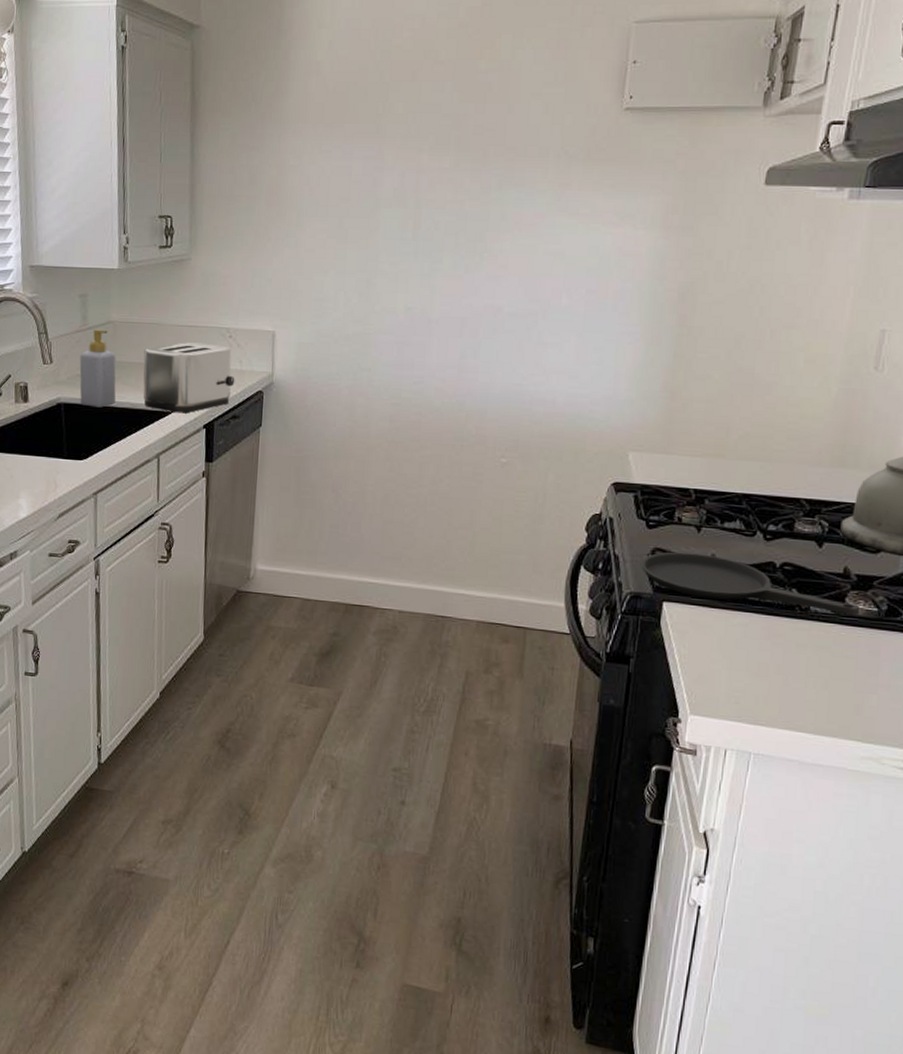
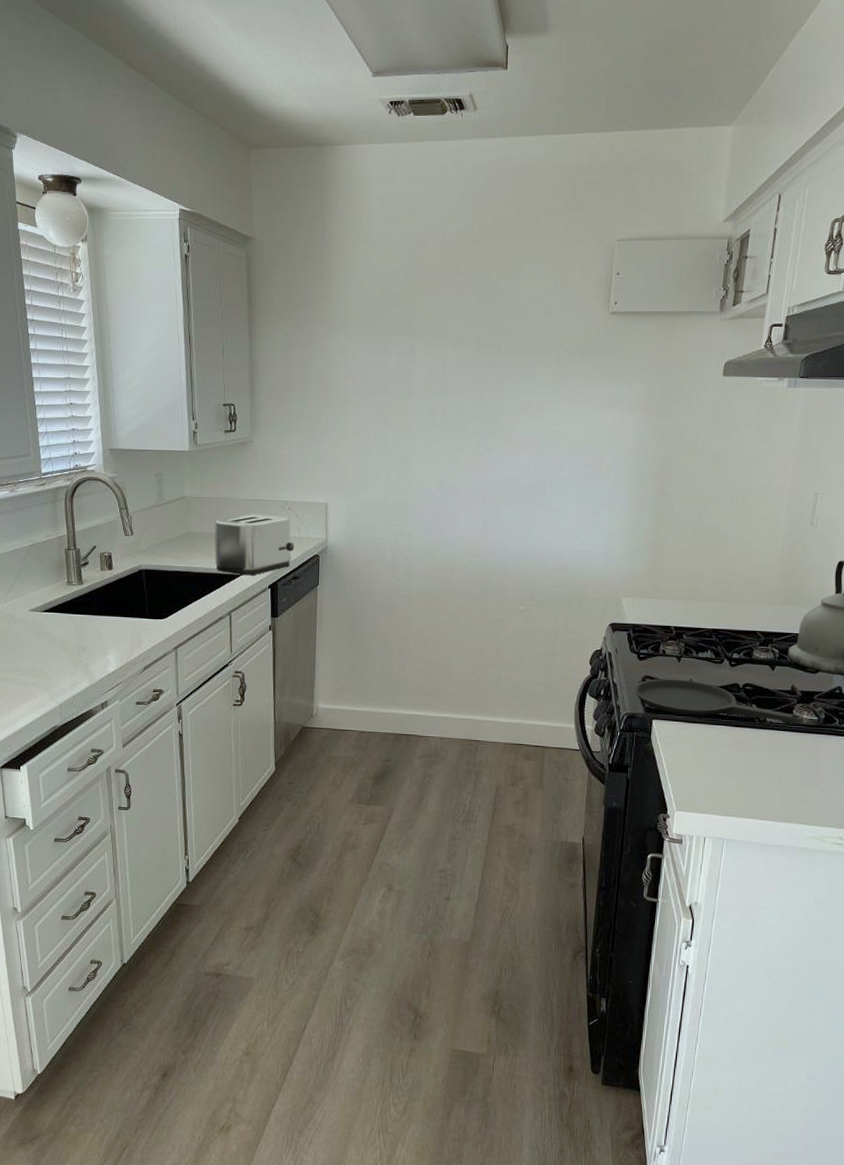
soap bottle: present [79,328,116,408] -> none [157,503,191,573]

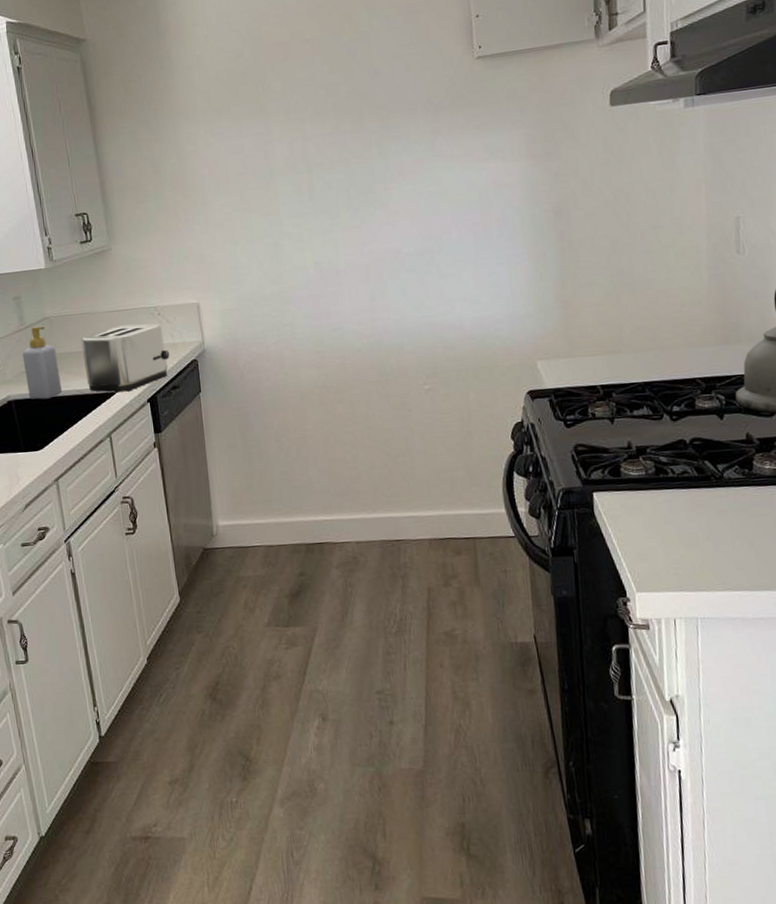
soap bottle: none [157,503,191,573] -> present [22,325,62,400]
frying pan: present [634,678,804,724] -> none [566,442,767,483]

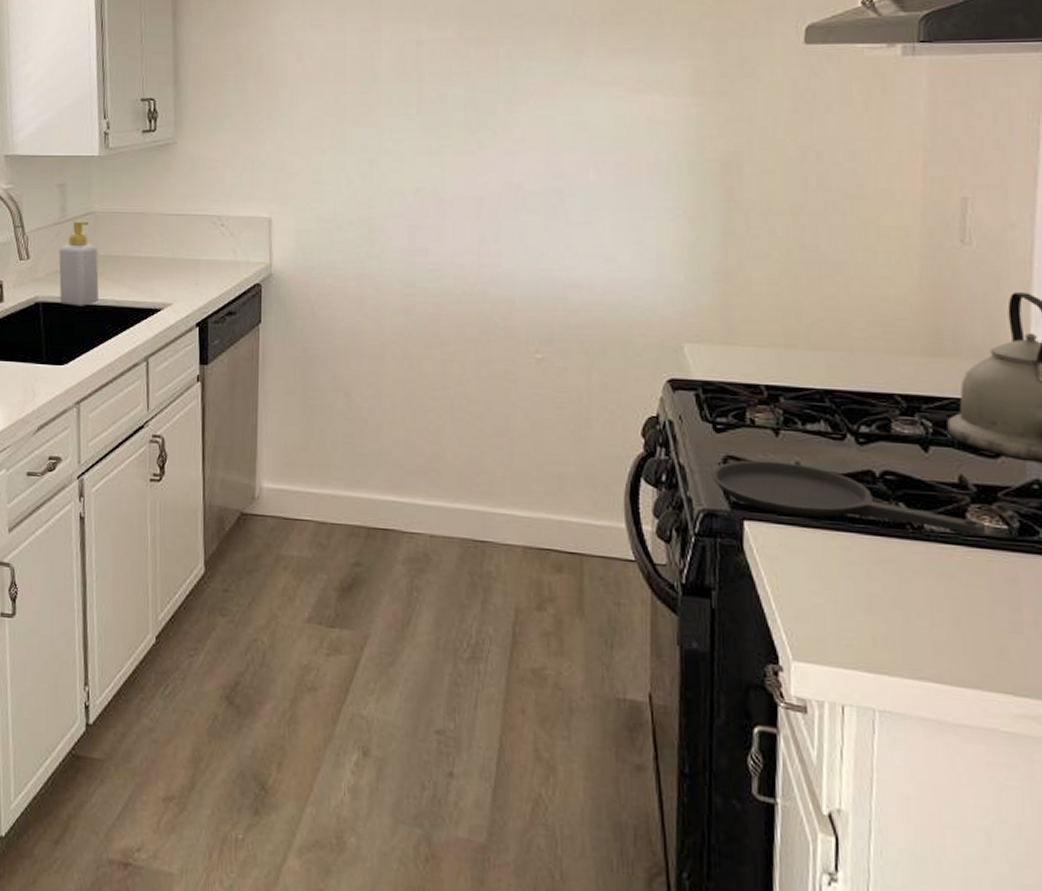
toaster: present [81,323,170,392] -> none [128,232,229,311]
frying pan: none [566,442,767,483] -> present [712,460,985,535]

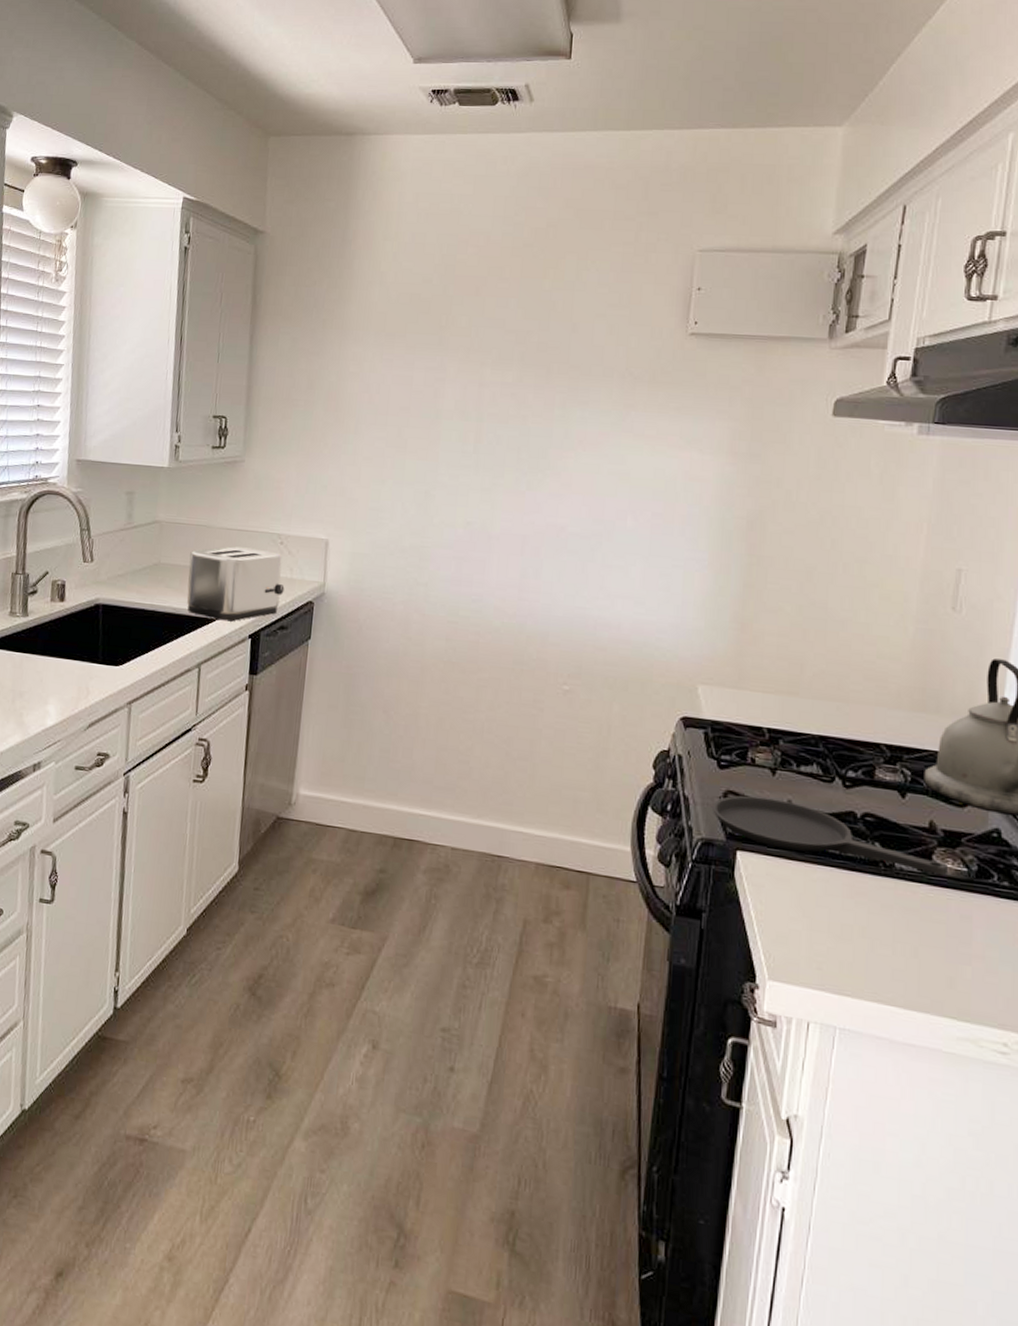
soap bottle: present [59,220,99,306] -> none [119,527,161,611]
toaster: none [128,232,229,311] -> present [186,546,285,622]

